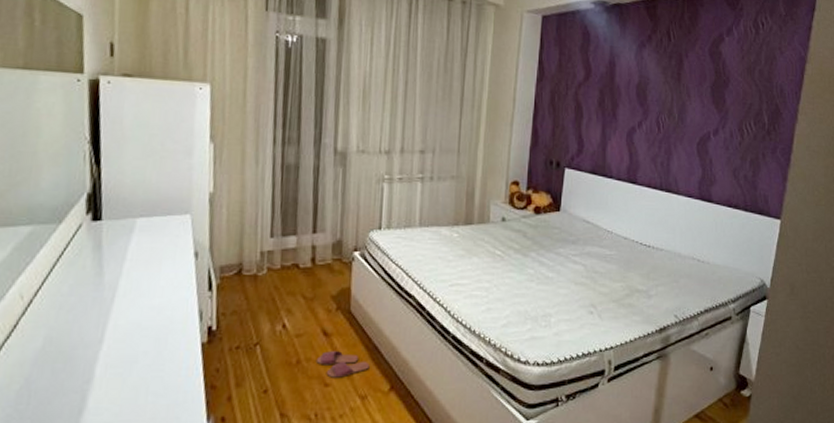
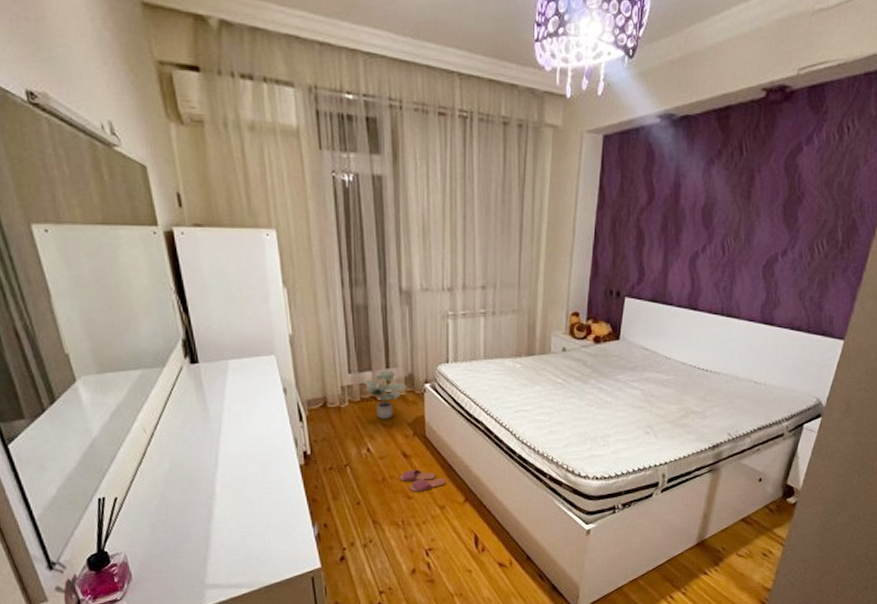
potted plant: none [285,235,334,290] -> present [362,370,407,419]

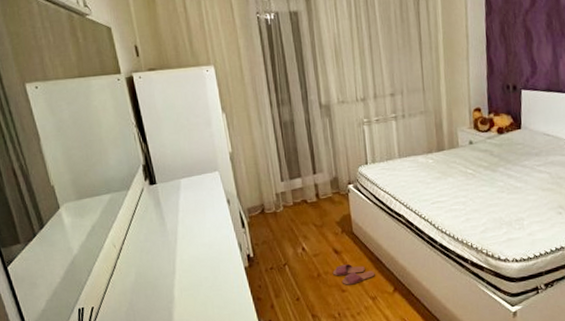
potted plant: present [362,370,407,419] -> none [294,175,333,220]

